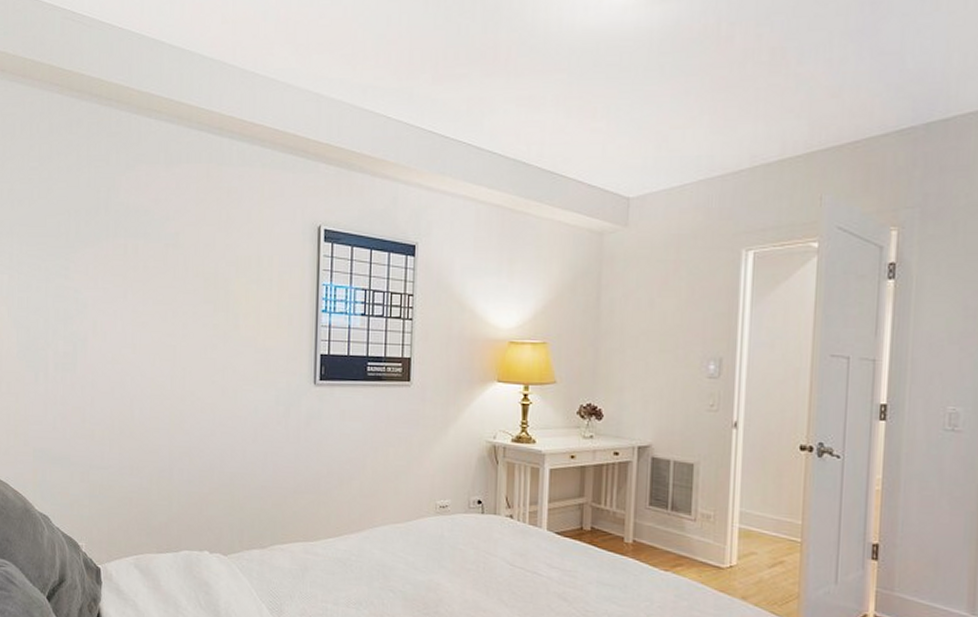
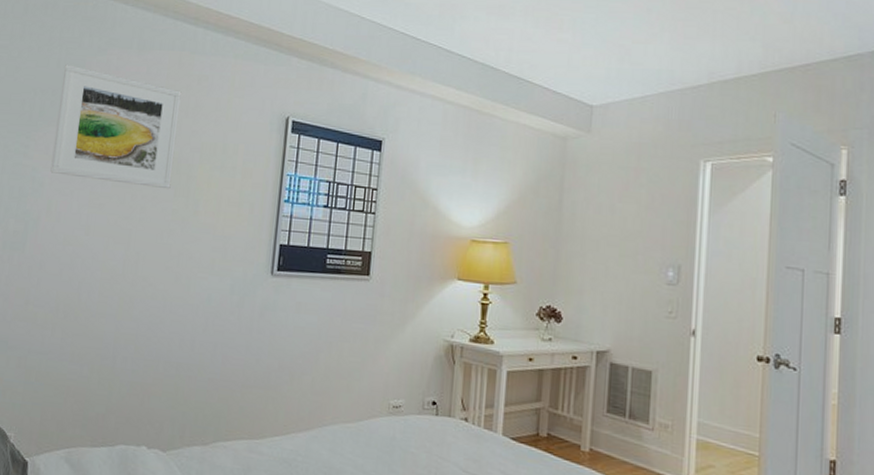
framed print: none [92,183,212,305] -> present [50,65,182,190]

